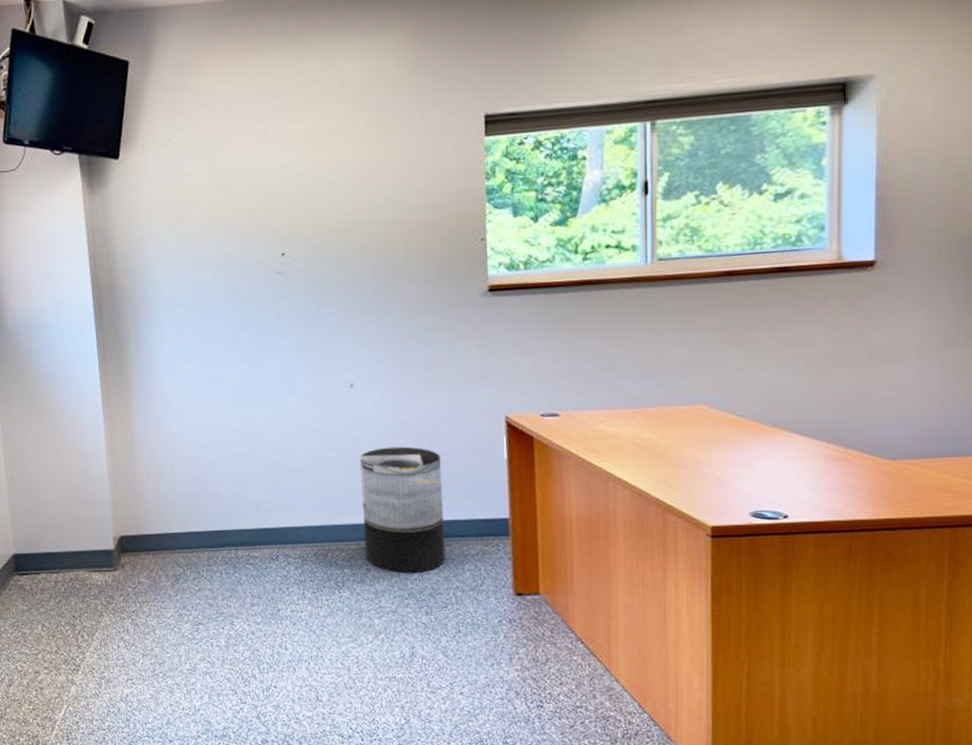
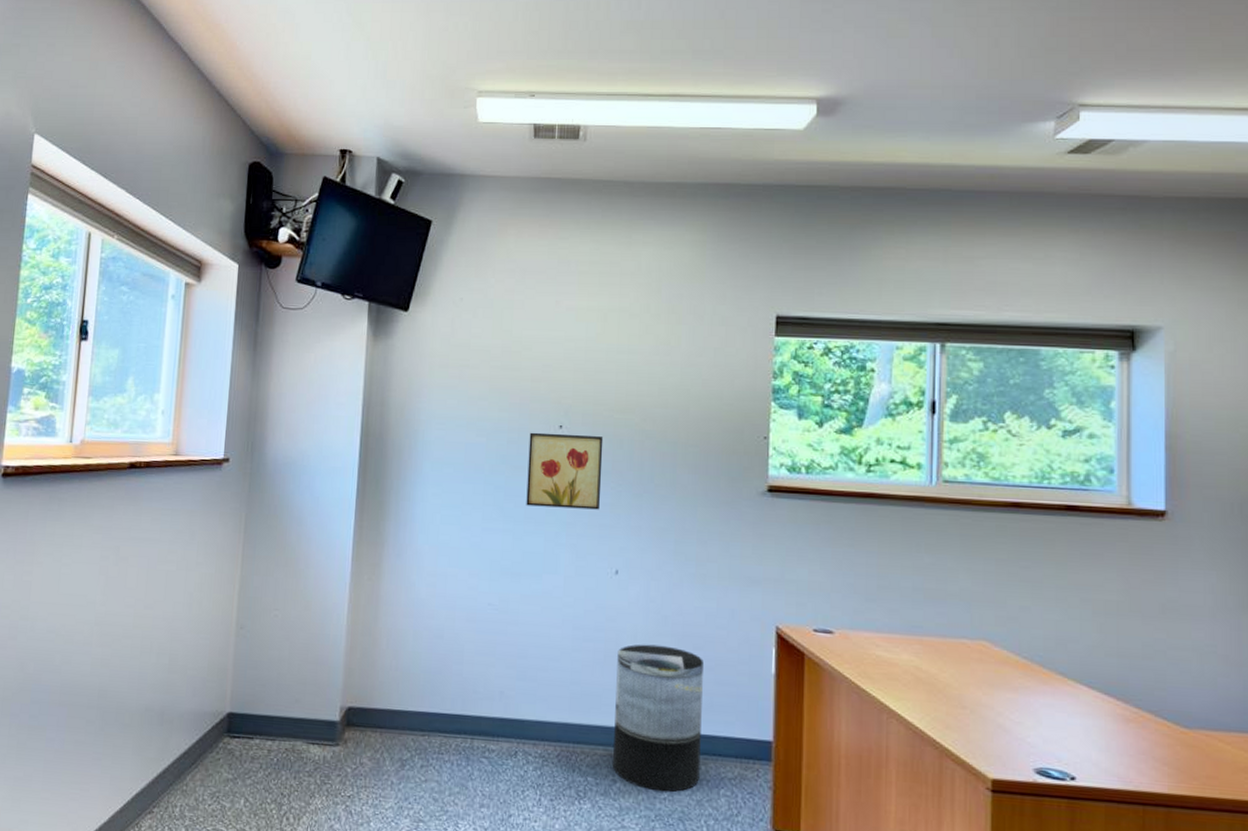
wall art: none [254,259,329,335] -> present [526,432,604,510]

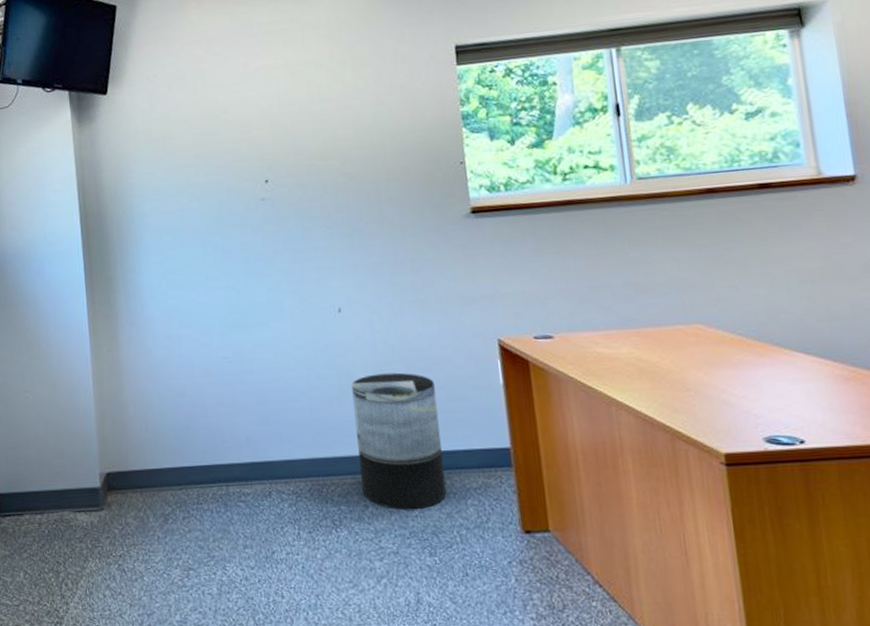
wall art: present [526,432,604,510] -> none [238,185,314,261]

